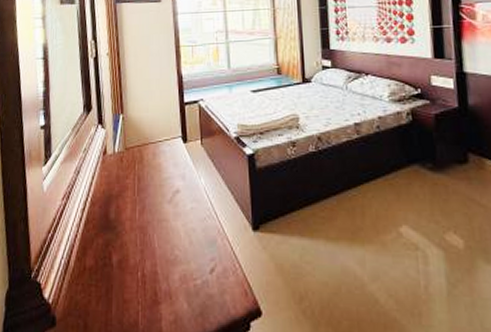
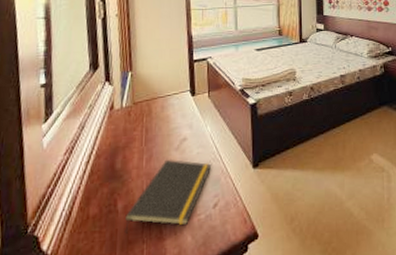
notepad: none [120,212,207,291] -> present [125,159,212,234]

